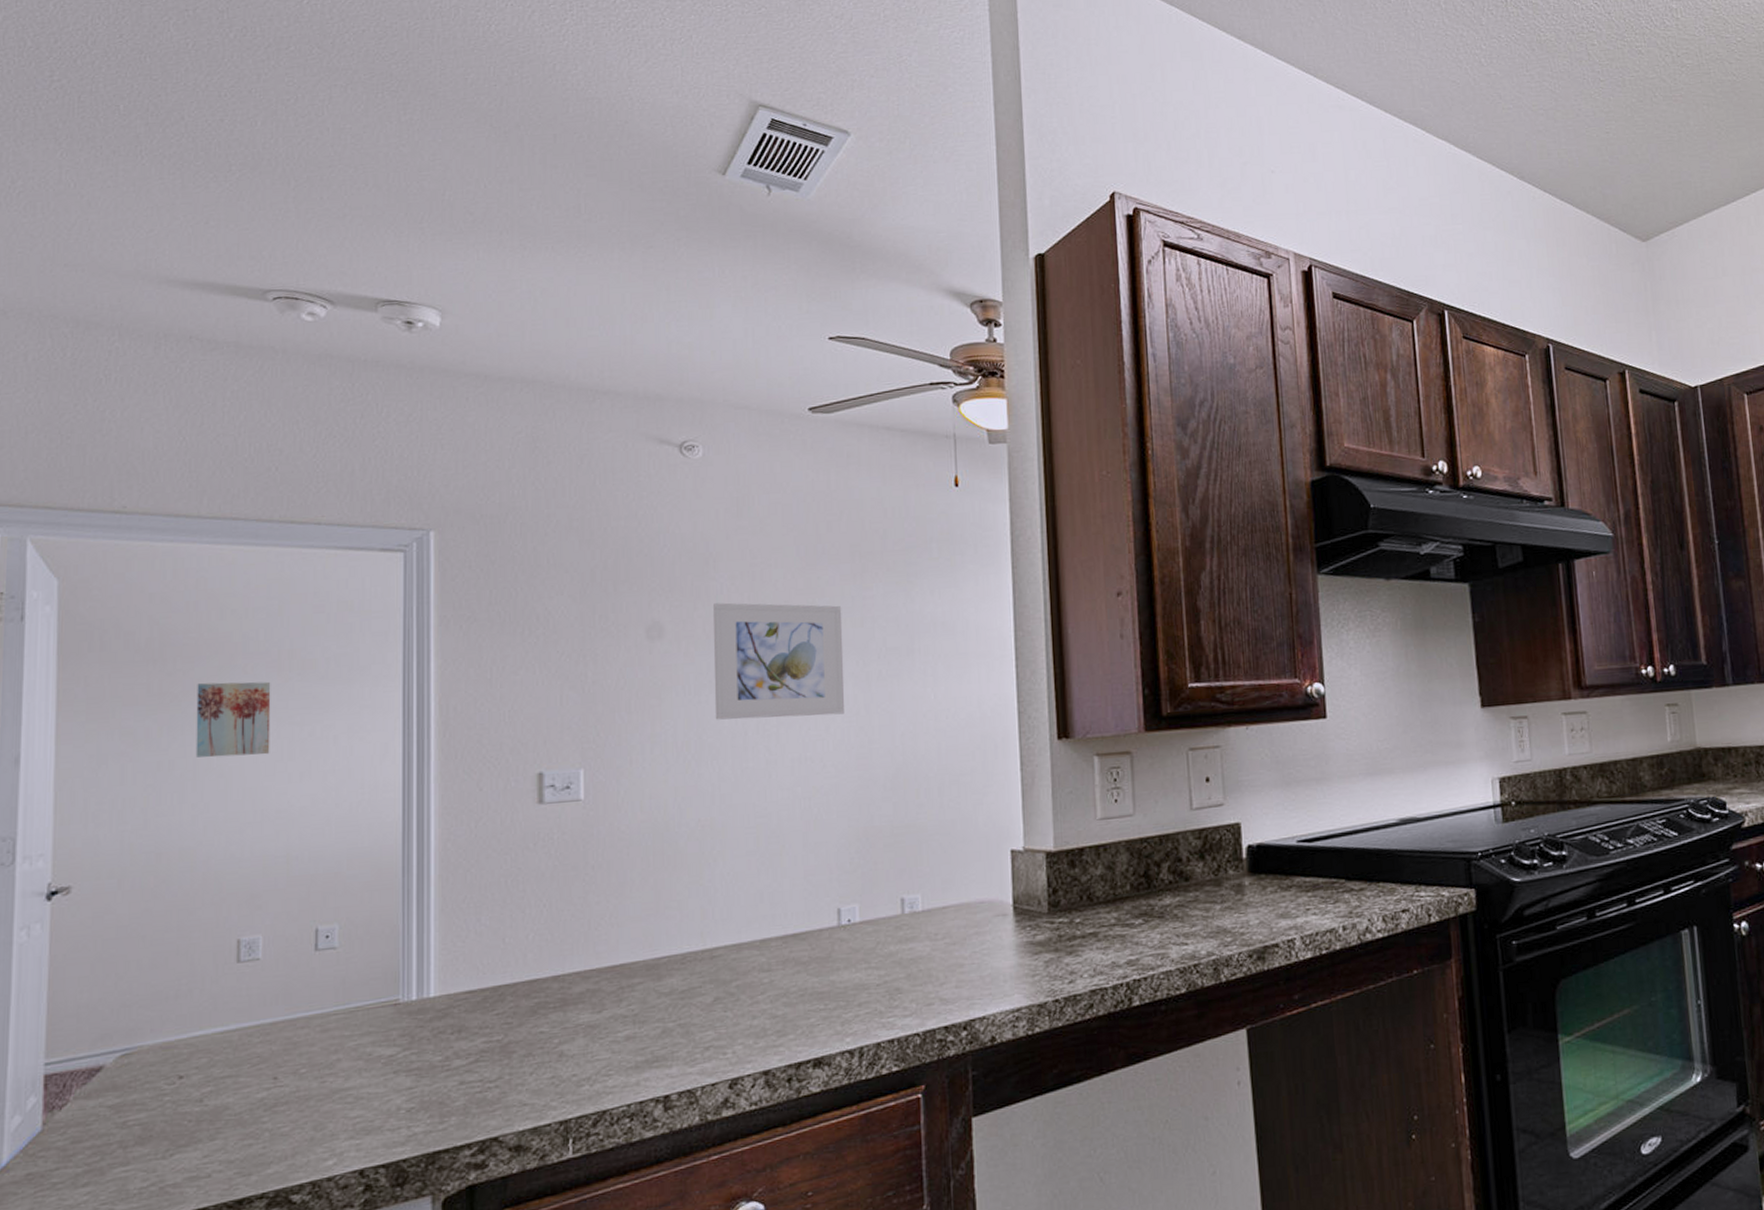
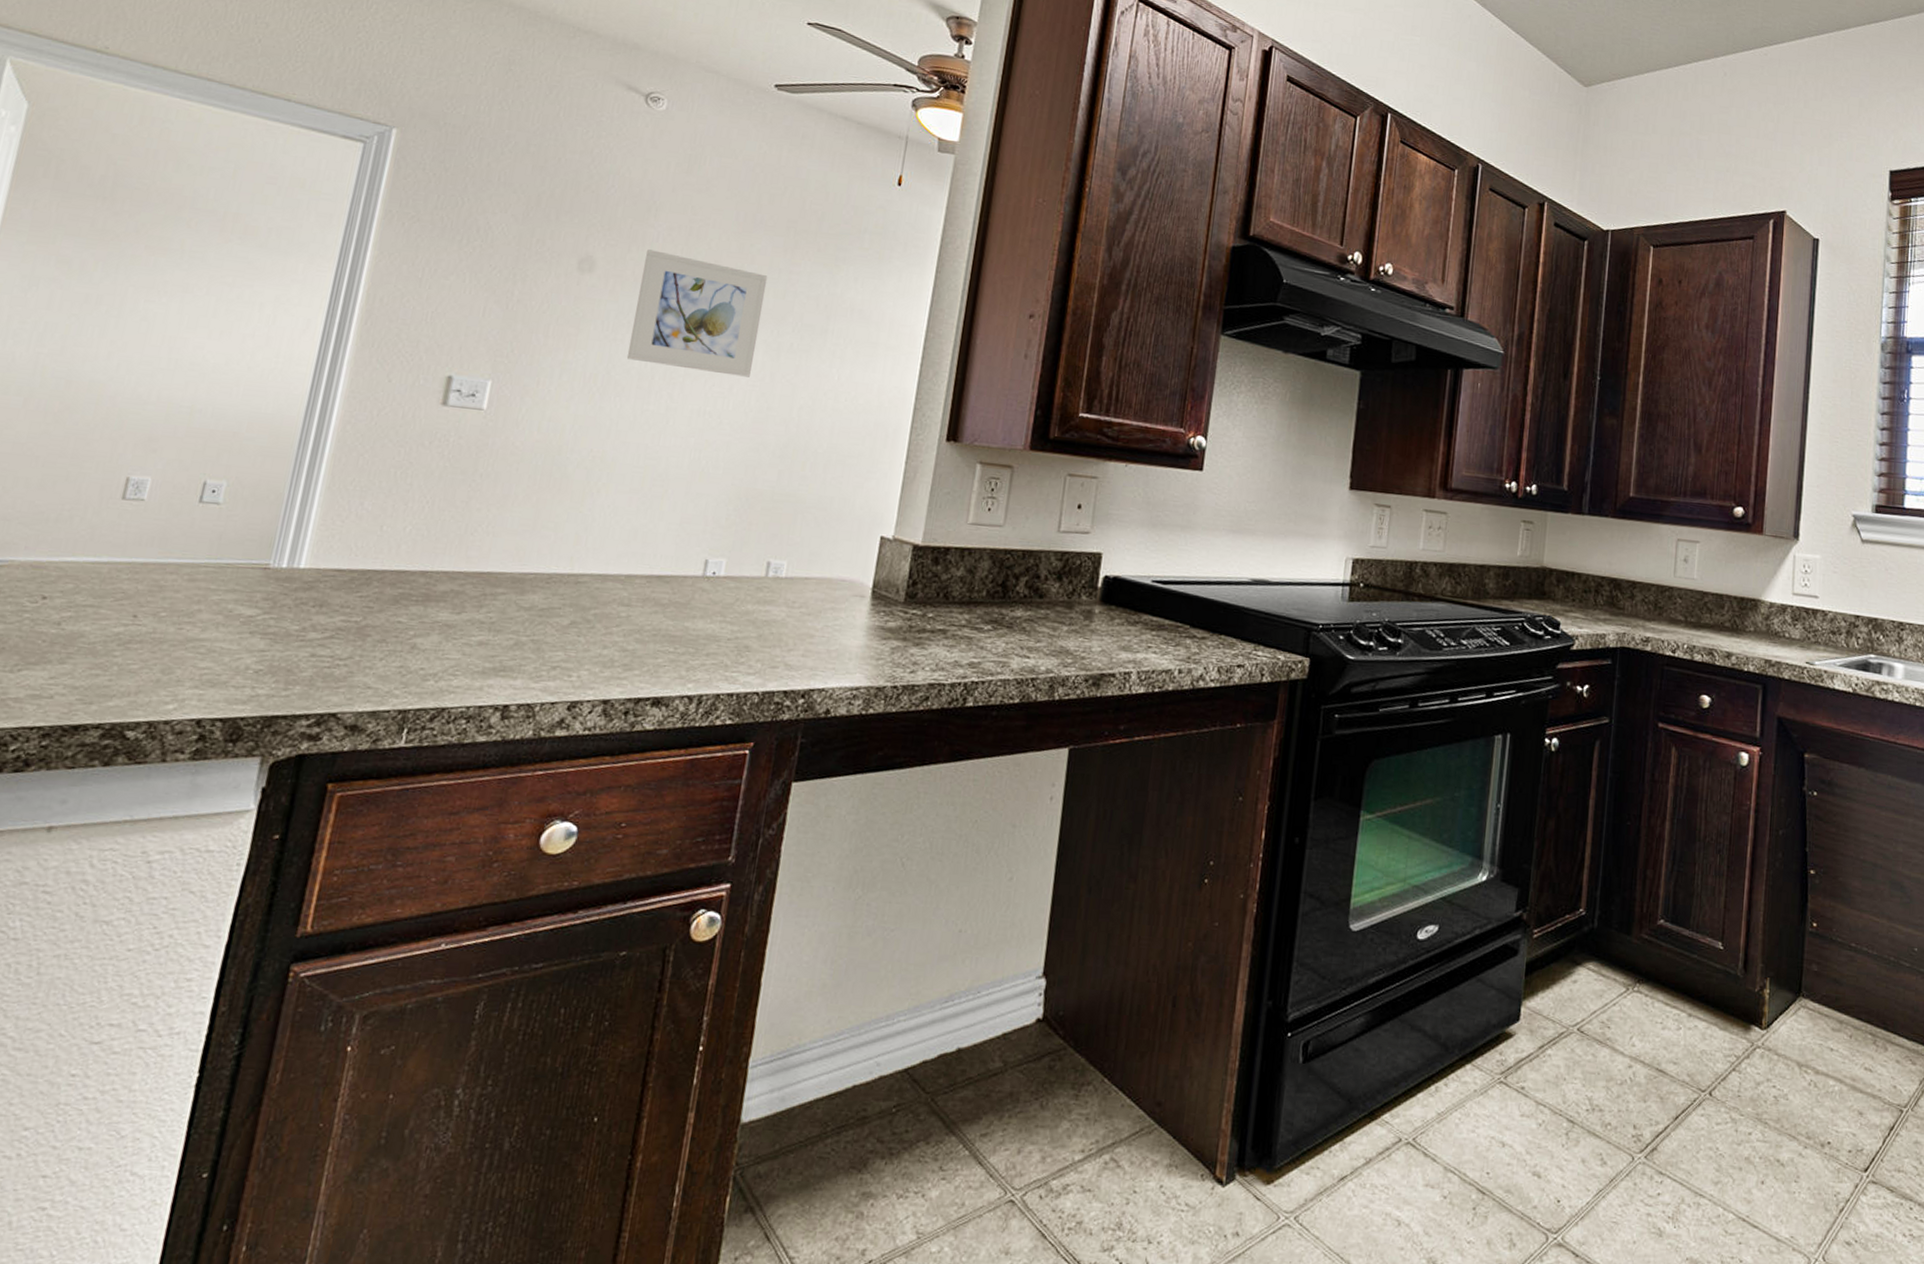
wall art: present [195,681,271,758] -> none [124,227,211,308]

